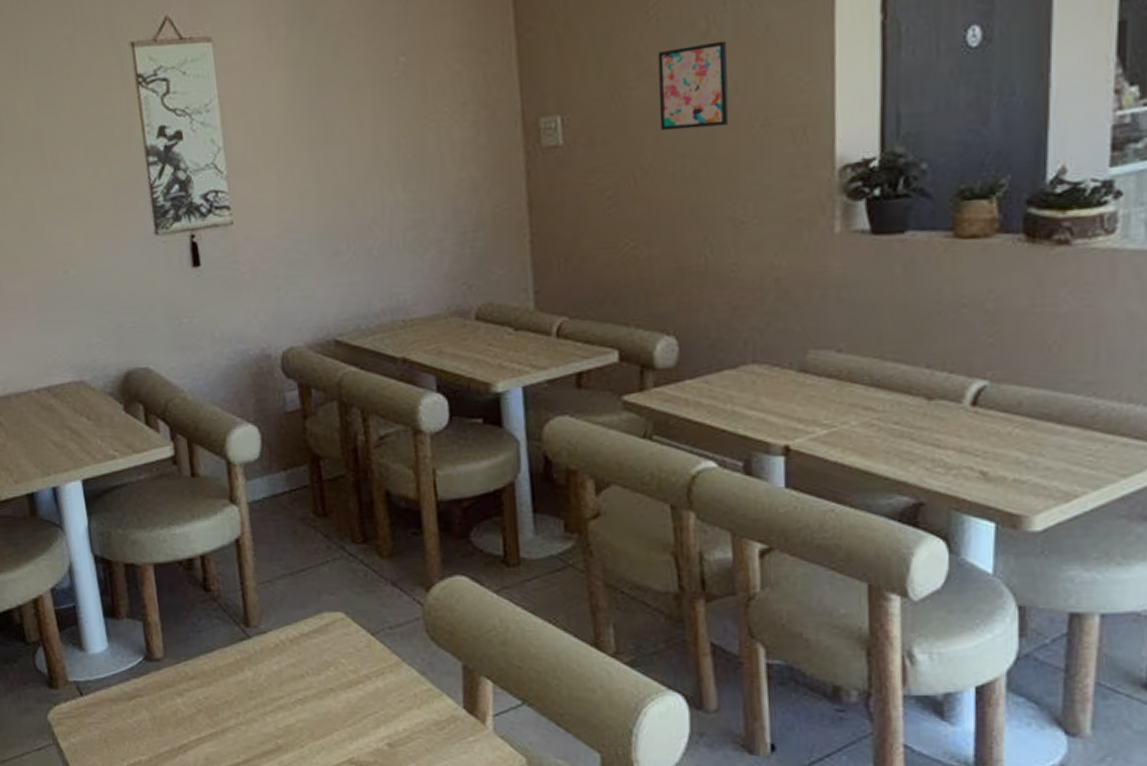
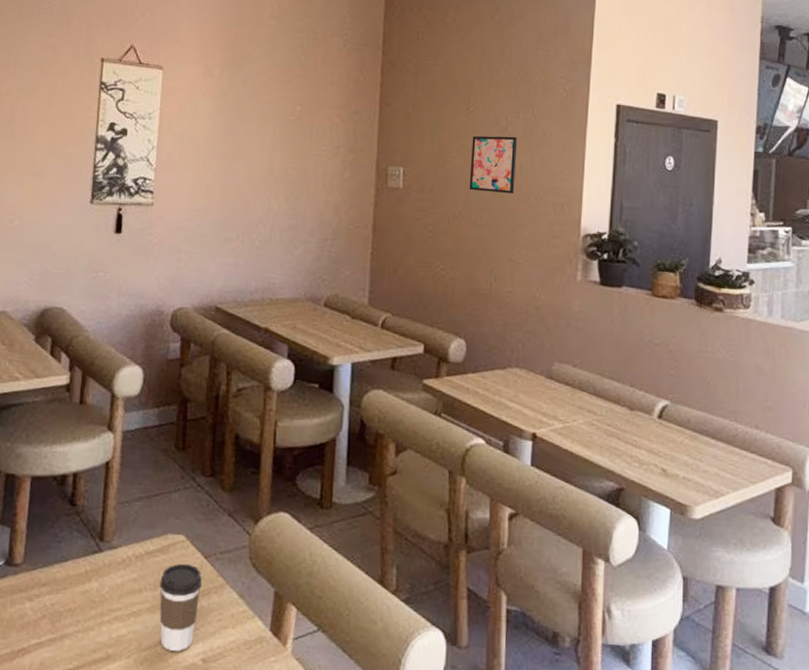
coffee cup: none [323,643,374,737] -> present [159,563,202,651]

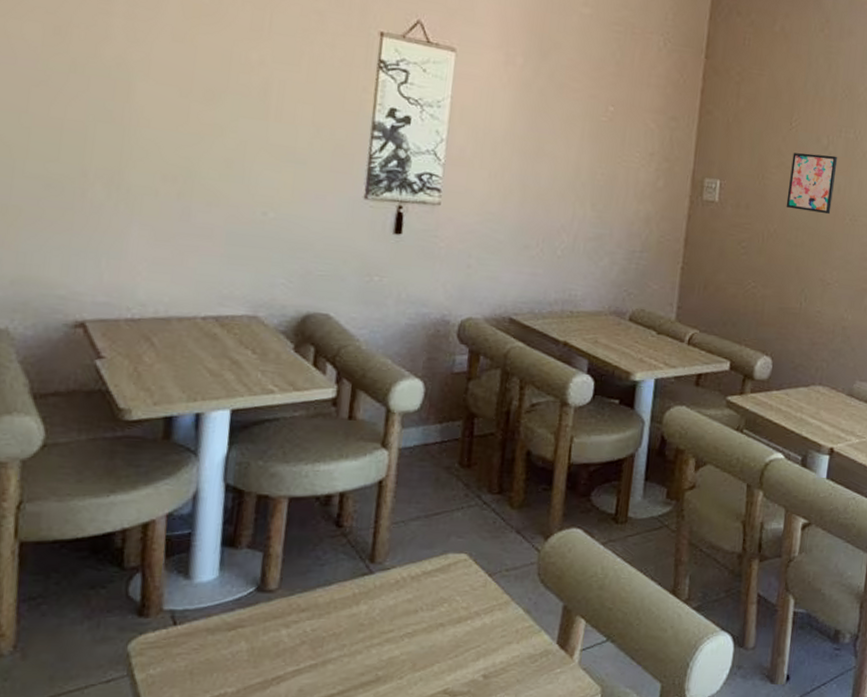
coffee cup: present [159,563,202,651] -> none [437,582,485,669]

